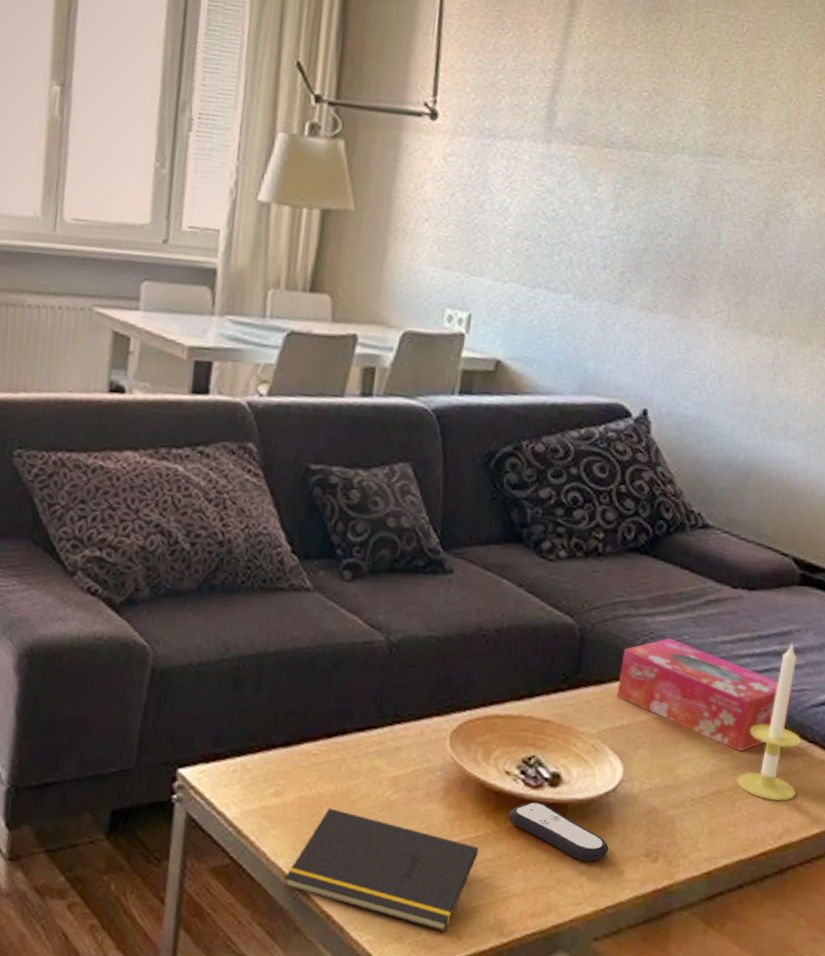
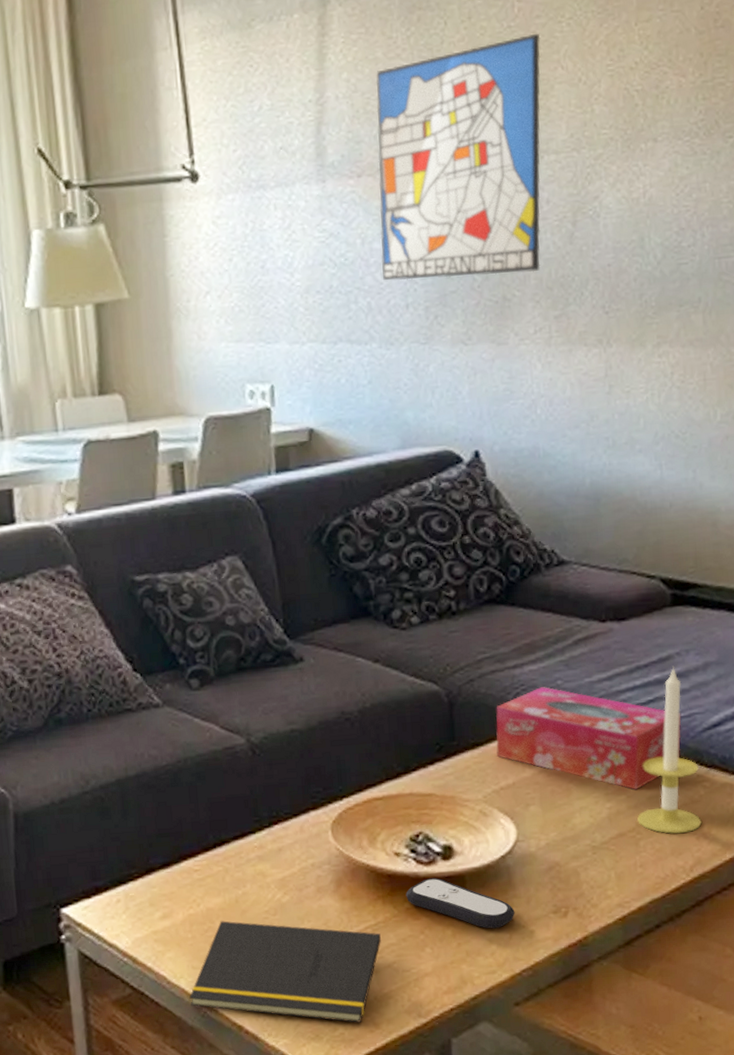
wall art: none [586,51,762,259] -> present [376,33,541,281]

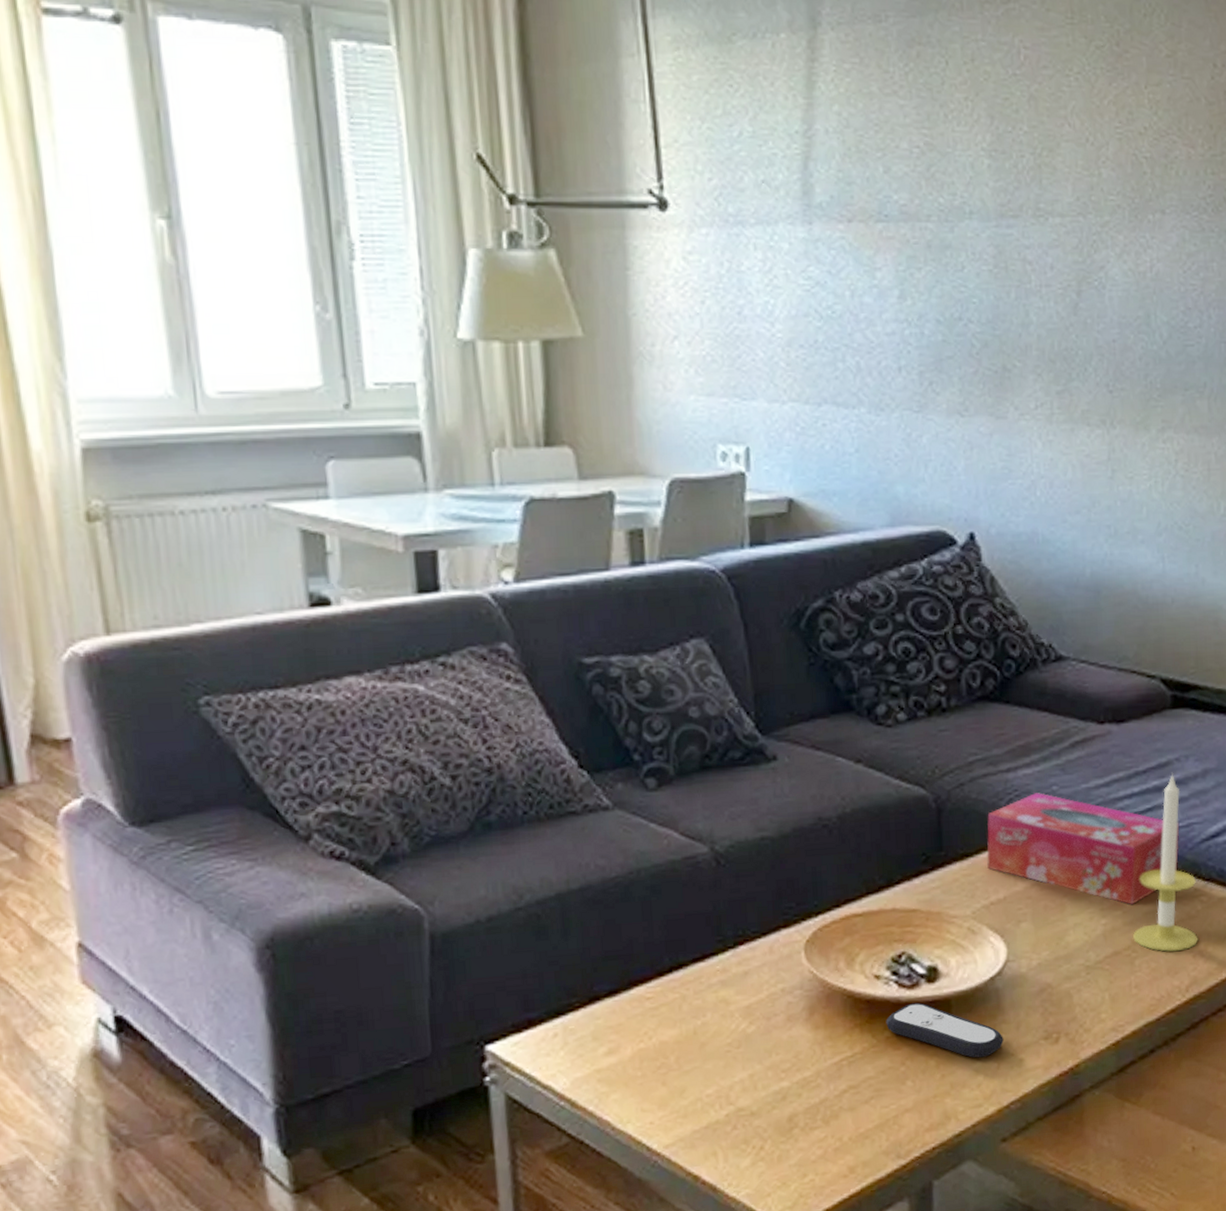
notepad: present [189,921,381,1023] -> none [637,1055,858,1167]
wall art: present [376,33,541,281] -> none [870,84,1047,343]

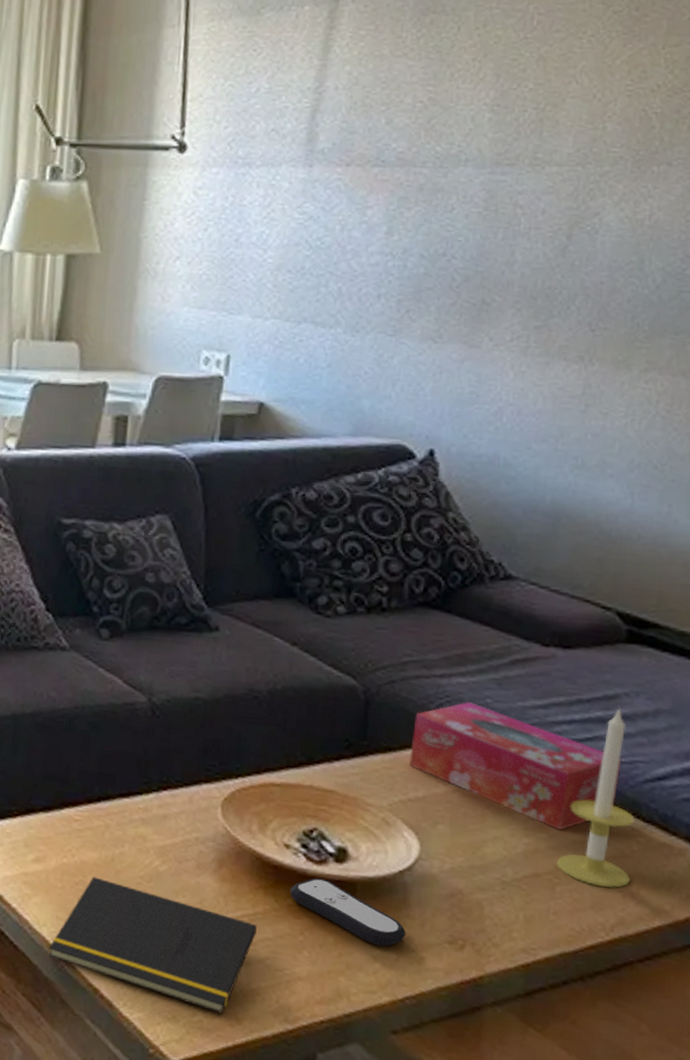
notepad: none [637,1055,858,1167] -> present [48,876,257,1014]

